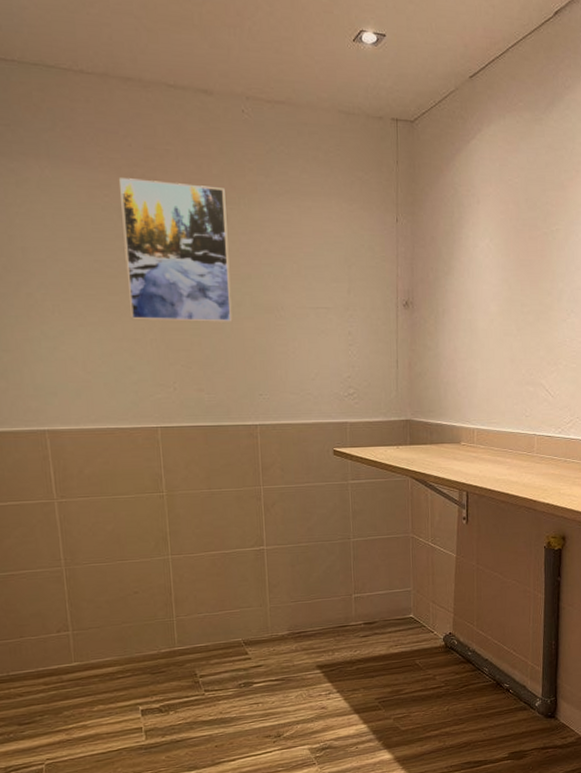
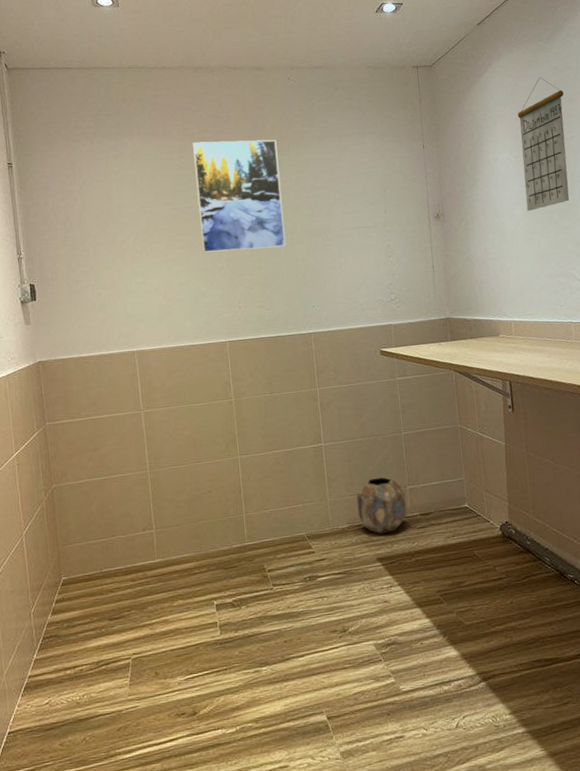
planter: none [298,584,351,642] -> present [356,477,407,534]
calendar: none [502,154,555,309] -> present [517,77,570,211]

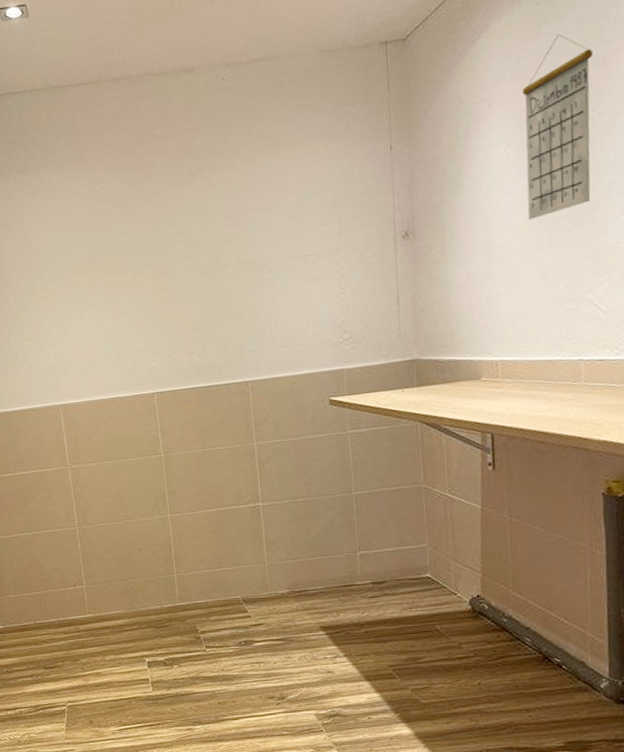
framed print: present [192,139,286,254] -> none [112,156,219,297]
planter: present [356,477,407,534] -> none [298,540,356,602]

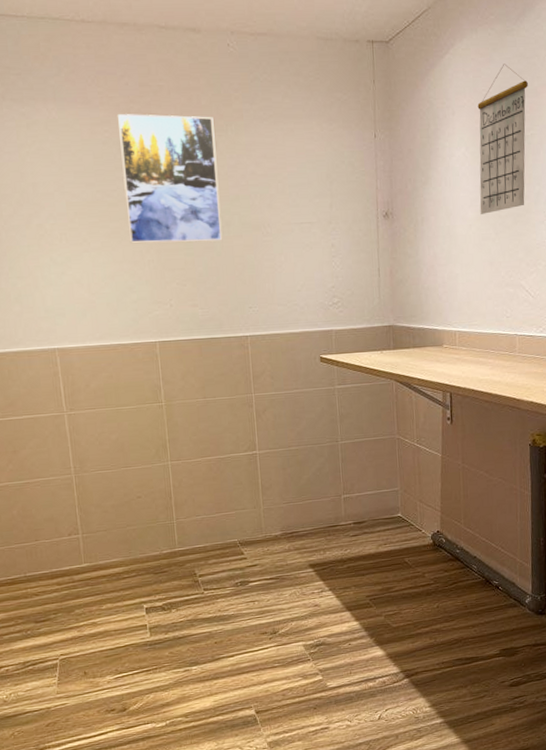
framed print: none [112,156,219,297] -> present [117,114,222,244]

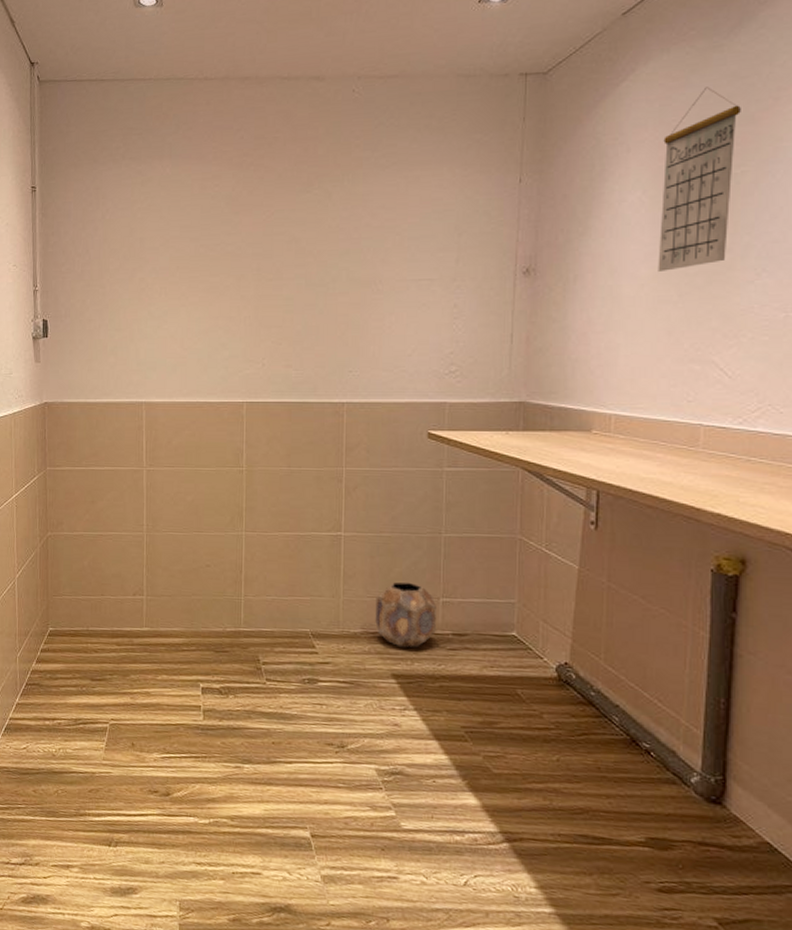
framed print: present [117,114,222,244] -> none [227,166,329,299]
planter: none [290,485,341,542] -> present [375,582,438,648]

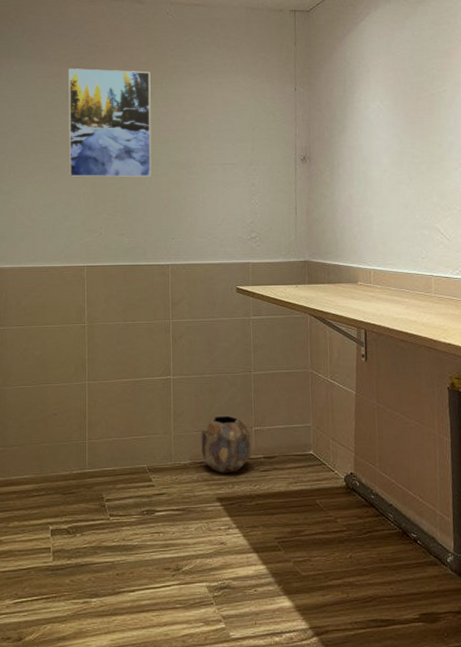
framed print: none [227,166,329,299] -> present [68,68,152,178]
calendar: present [658,87,741,271] -> none [391,29,439,161]

